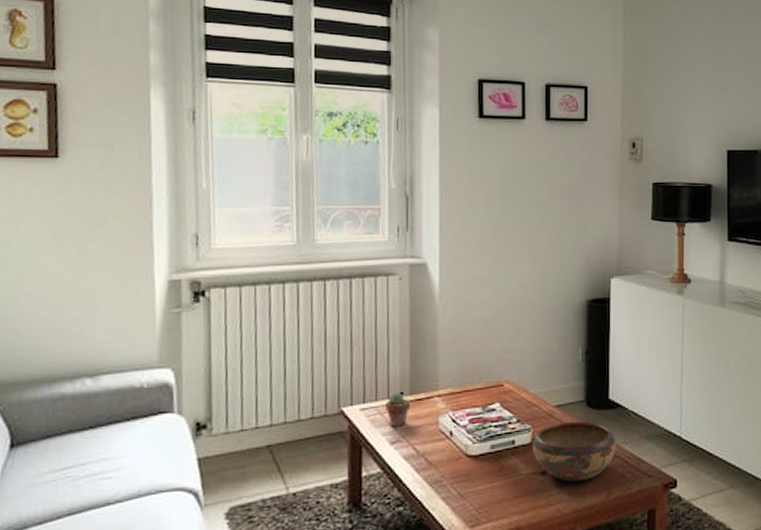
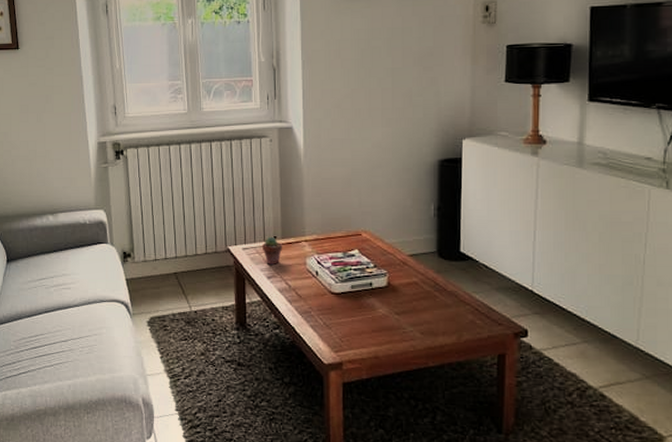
decorative bowl: present [533,421,616,482] -> none [388,269,467,323]

